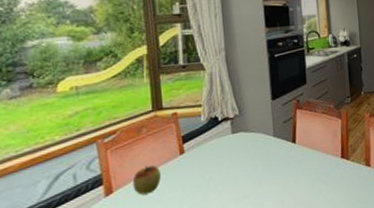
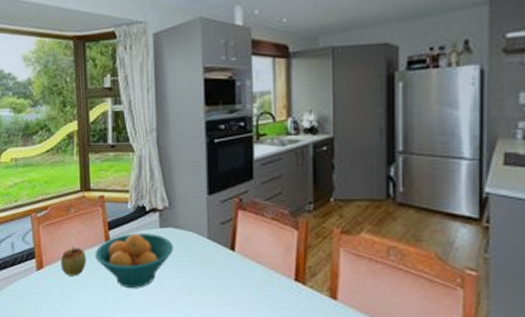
fruit bowl: none [170,140,246,194] -> present [95,233,174,288]

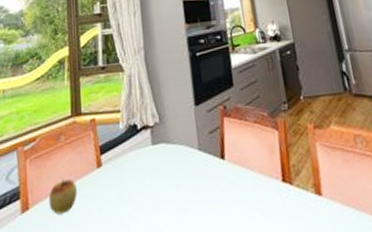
fruit bowl: present [95,233,174,288] -> none [86,152,167,218]

